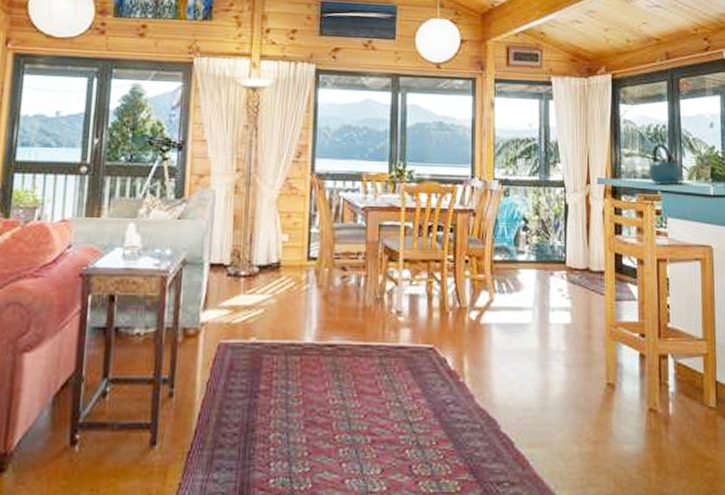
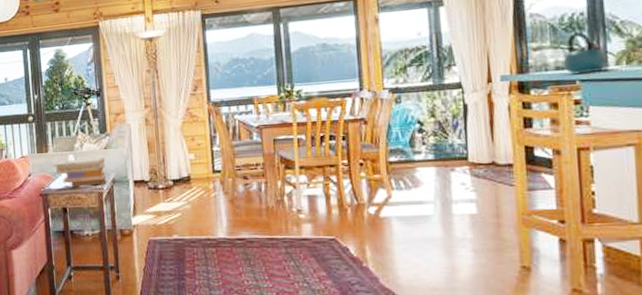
books: none [104,229,177,268] -> present [53,157,107,188]

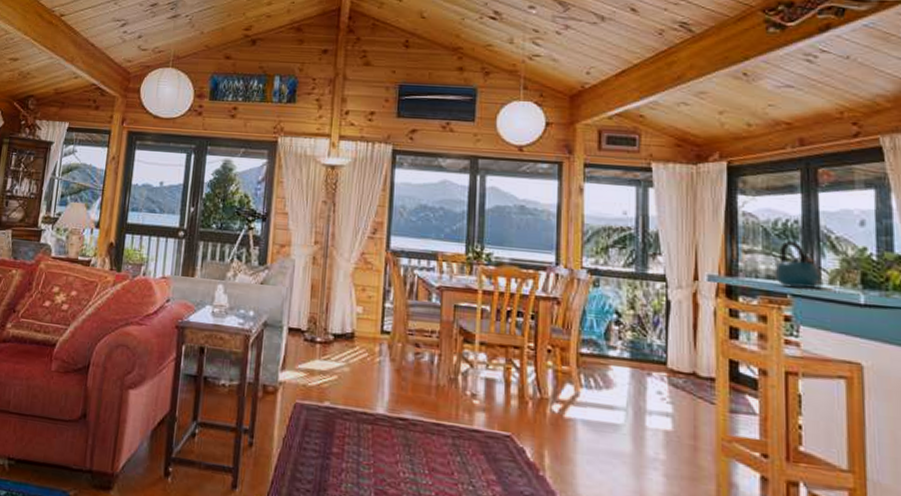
books: present [53,157,107,188] -> none [197,290,260,327]

